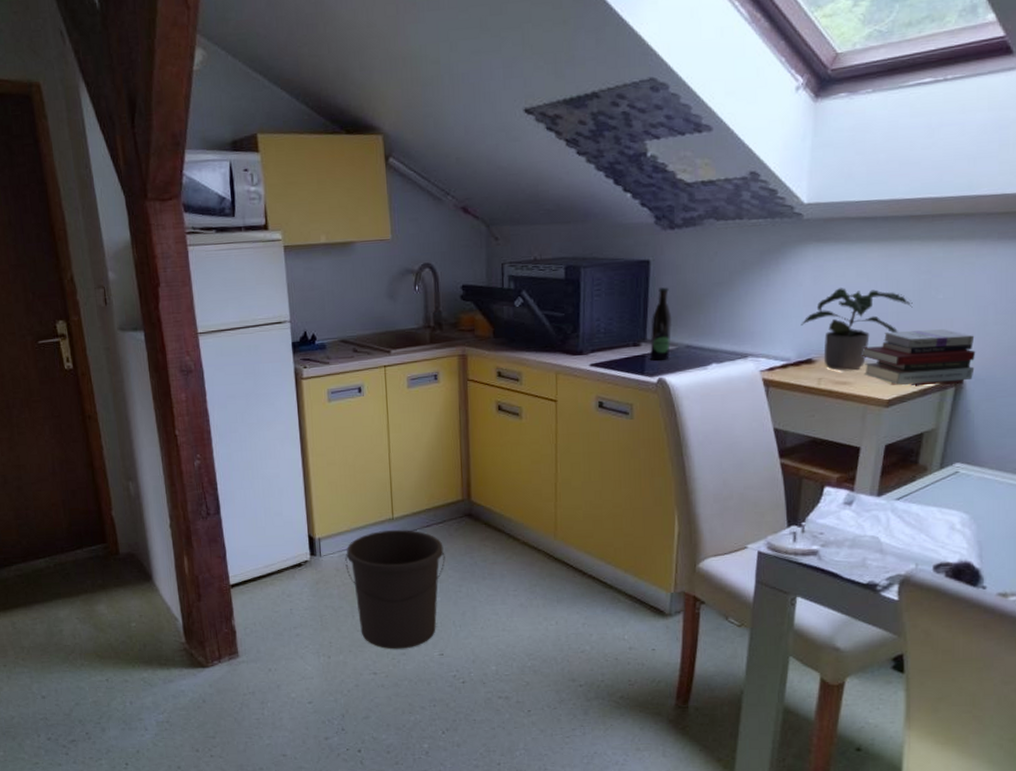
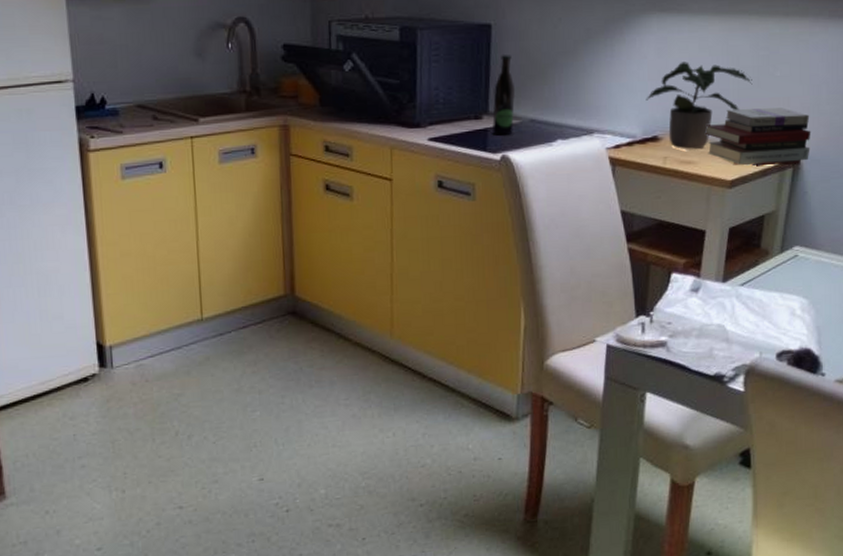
bucket: present [345,529,445,649] -> none [143,332,265,477]

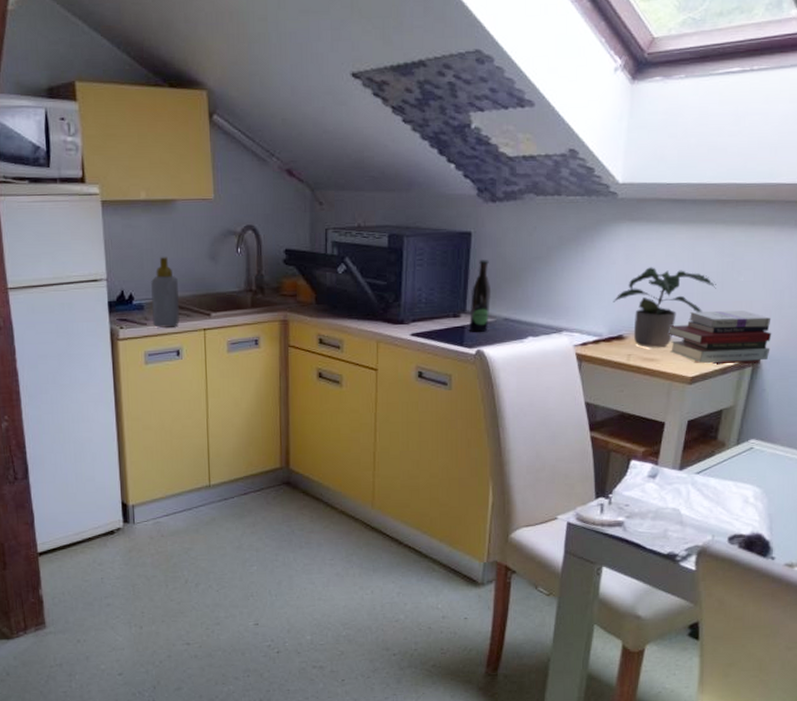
soap bottle: none [127,52,162,136] -> present [151,256,180,328]

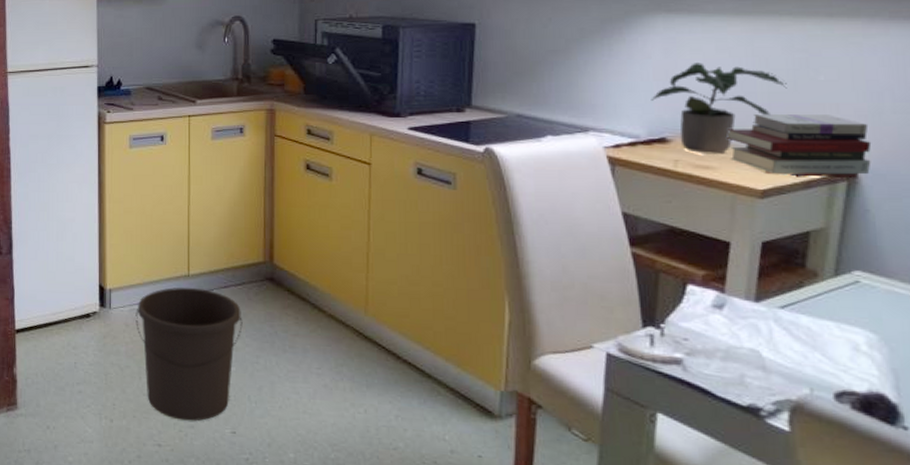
soap bottle: present [151,256,180,328] -> none [139,44,165,113]
bucket: none [159,497,262,619] -> present [136,287,243,421]
bottle: present [469,259,492,332] -> none [475,51,501,128]

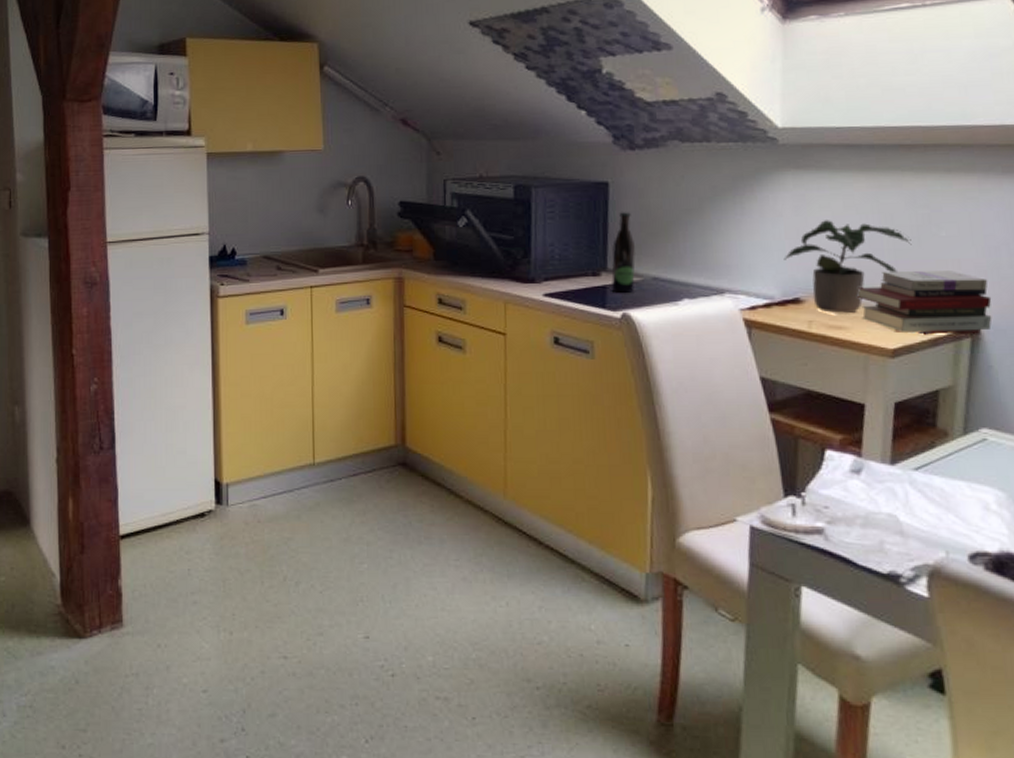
bucket: present [136,287,243,421] -> none [256,477,374,628]
bottle: none [475,51,501,128] -> present [611,211,636,293]

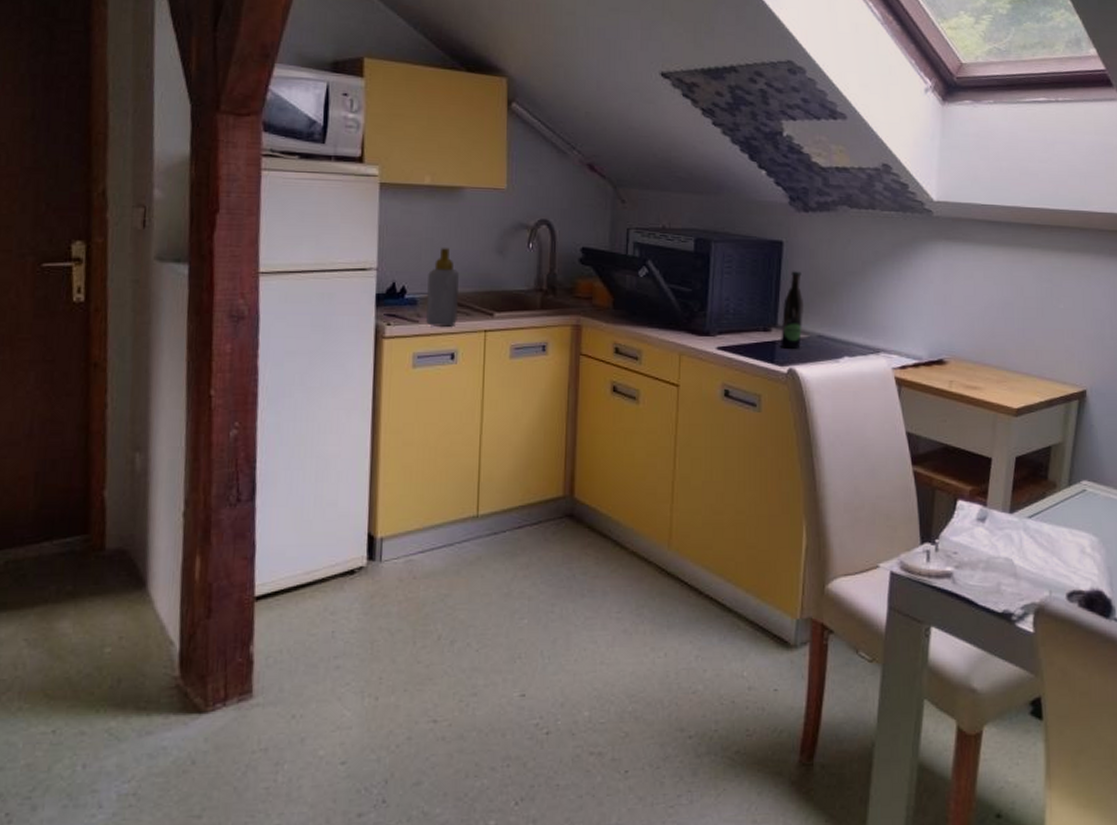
soap bottle: none [255,209,284,284] -> present [426,246,459,327]
potted plant: present [783,220,912,314] -> none [932,289,1037,376]
books: present [857,270,992,334] -> none [991,337,1096,397]

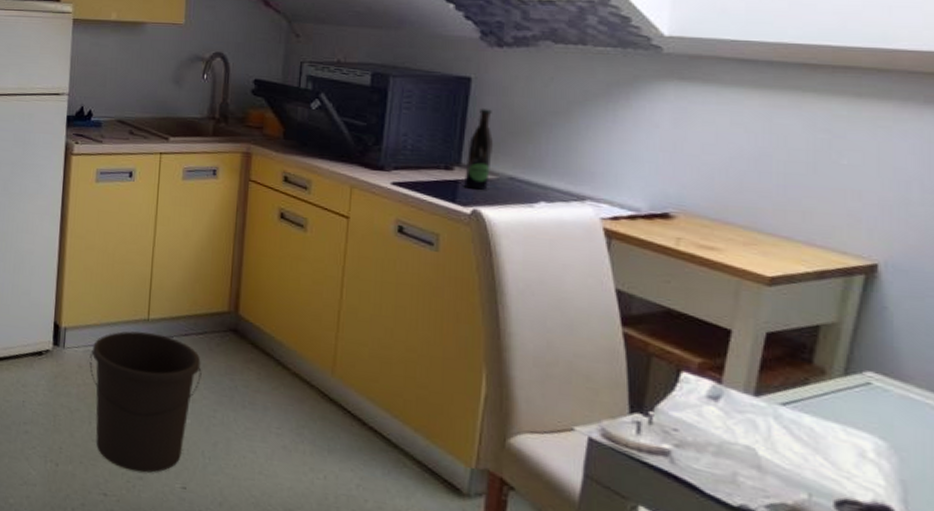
bucket: none [411,530,538,688] -> present [89,331,202,473]
soap bottle: present [426,246,459,327] -> none [109,76,139,148]

